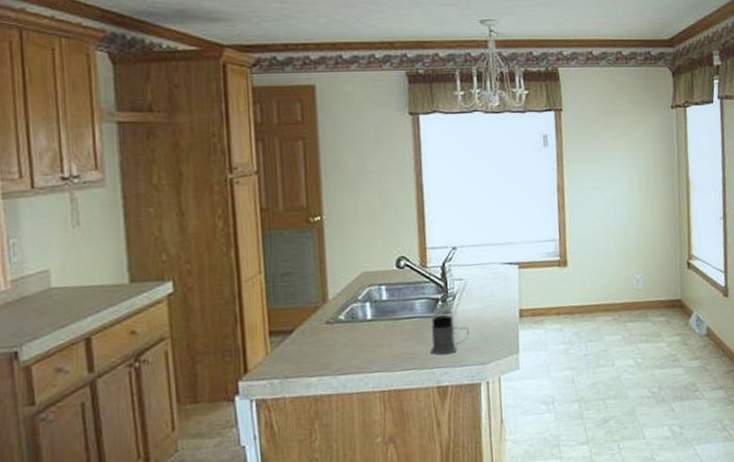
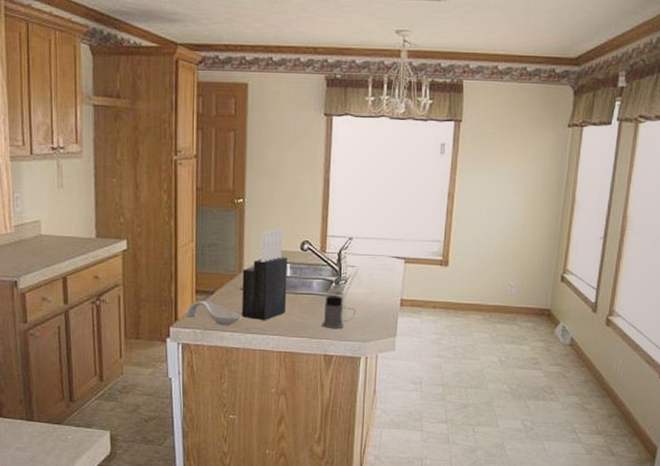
spoon rest: none [259,342,331,371] -> present [187,300,242,326]
knife block: none [327,246,386,357] -> present [242,229,288,321]

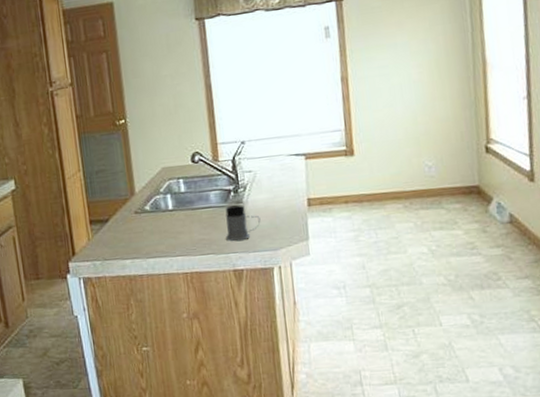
spoon rest: present [187,300,242,326] -> none [83,229,141,254]
knife block: present [242,229,288,321] -> none [134,144,186,243]

